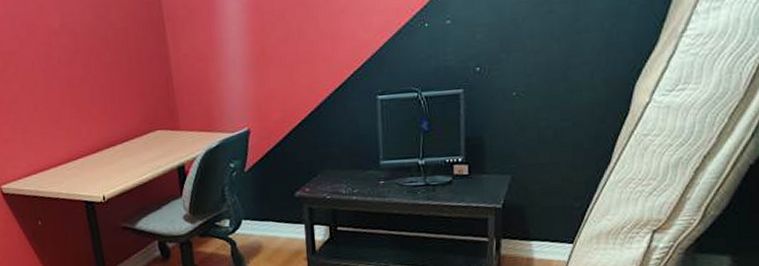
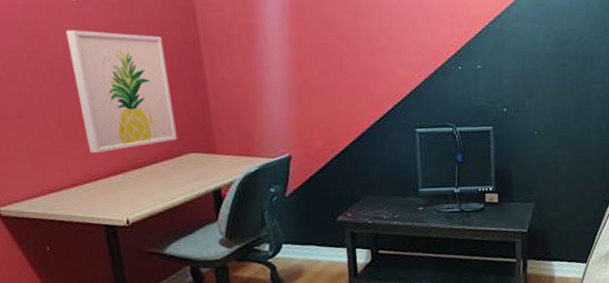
wall art: none [49,16,145,133] -> present [66,30,177,153]

